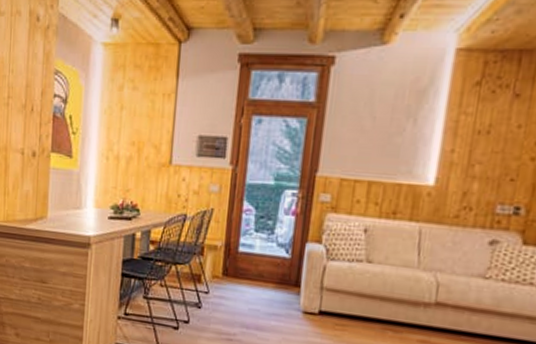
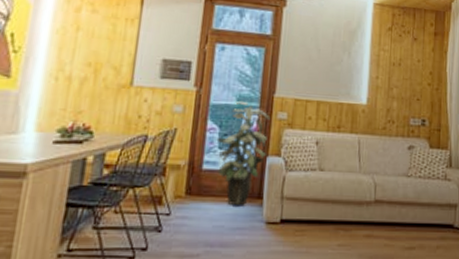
indoor plant: none [252,180,311,292] -> present [216,100,270,205]

